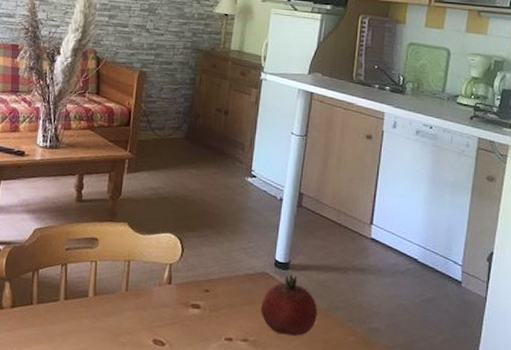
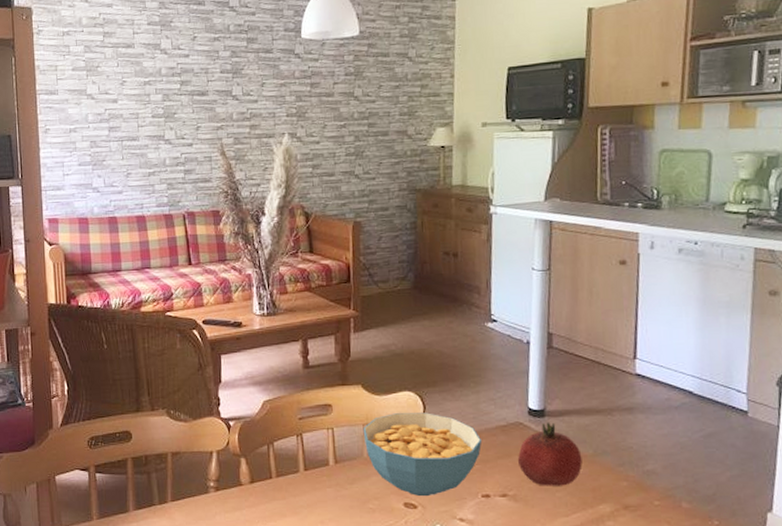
cereal bowl: none [124,252,231,335] -> present [363,412,483,497]

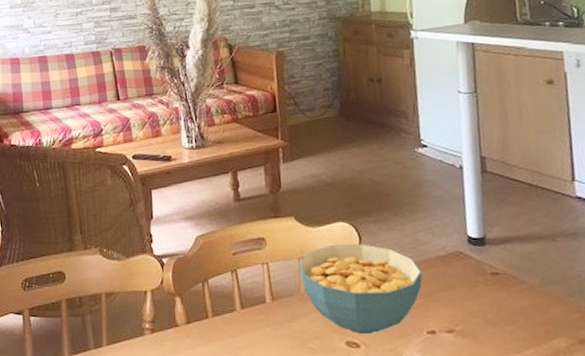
fruit: present [517,422,582,486] -> none [461,250,531,320]

